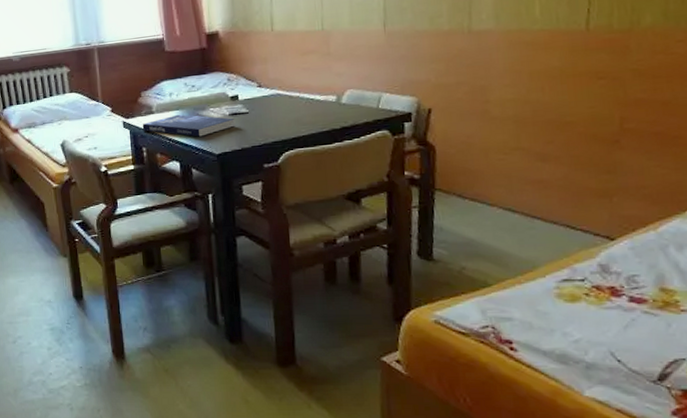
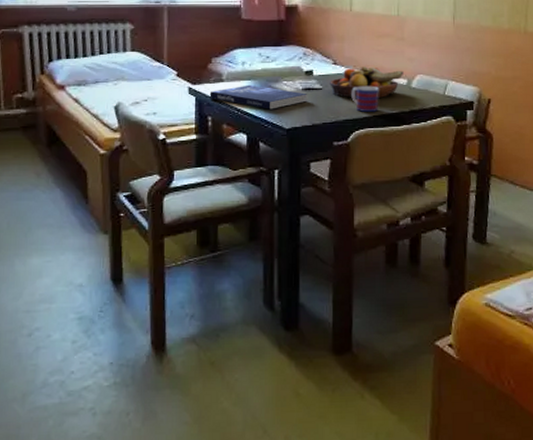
fruit bowl: none [256,85,332,120] -> present [330,66,404,98]
mug: none [278,106,308,133] -> present [351,86,379,113]

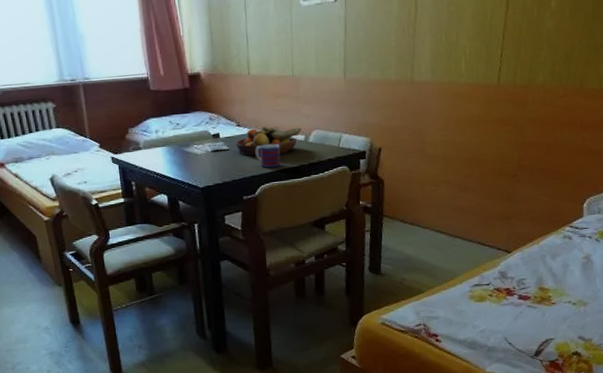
book: present [209,84,308,110] -> none [130,150,218,172]

